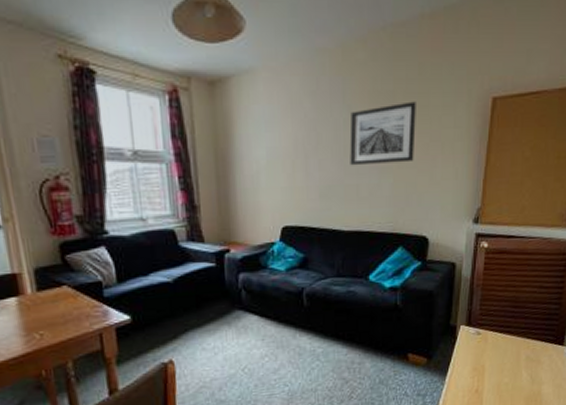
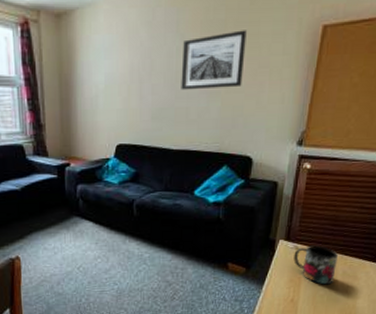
mug: none [476,329,520,372] -> present [294,245,338,285]

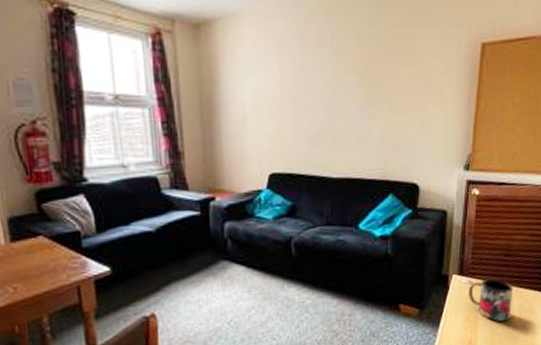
wall art: present [181,30,247,91] -> none [338,46,405,112]

